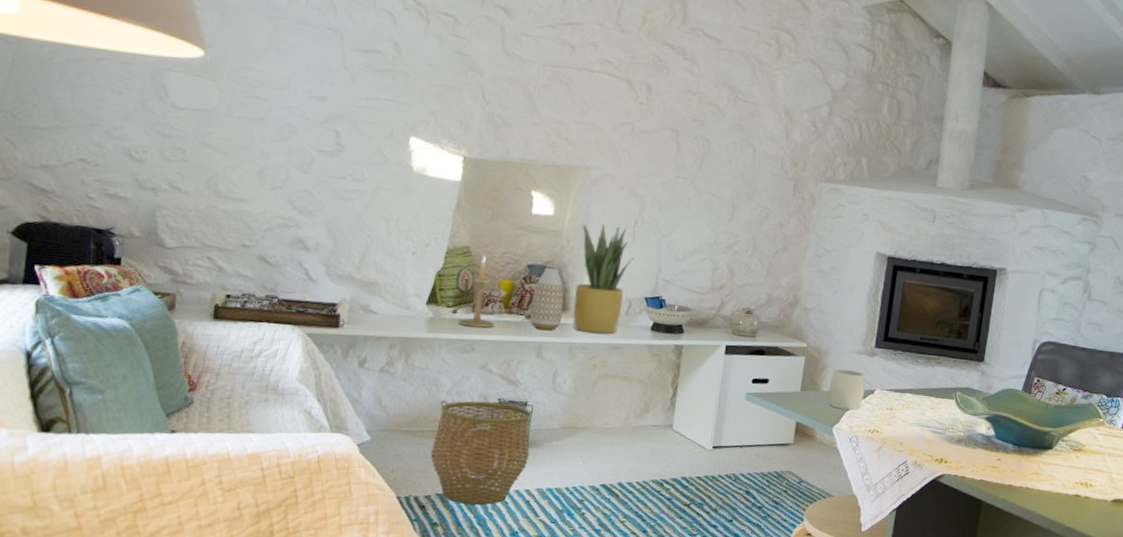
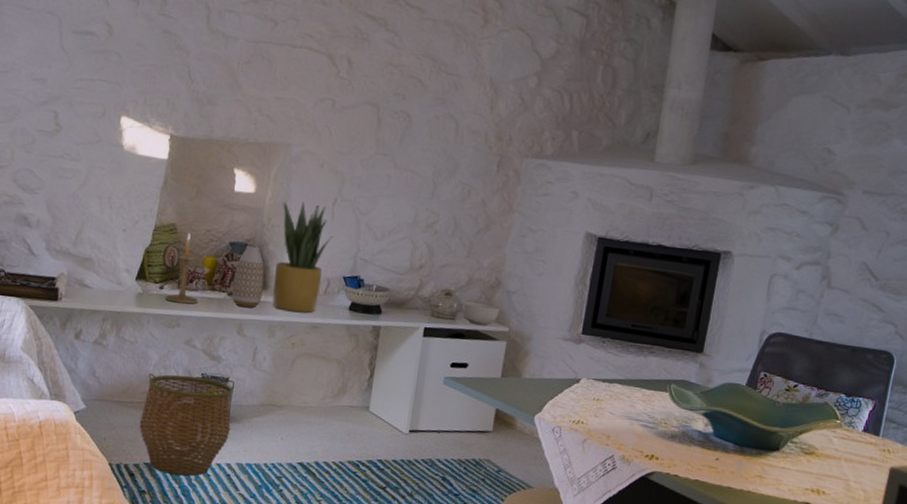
bowl: none [762,318,799,343] -> present [462,301,501,326]
mug: present [828,368,866,411] -> none [530,355,571,400]

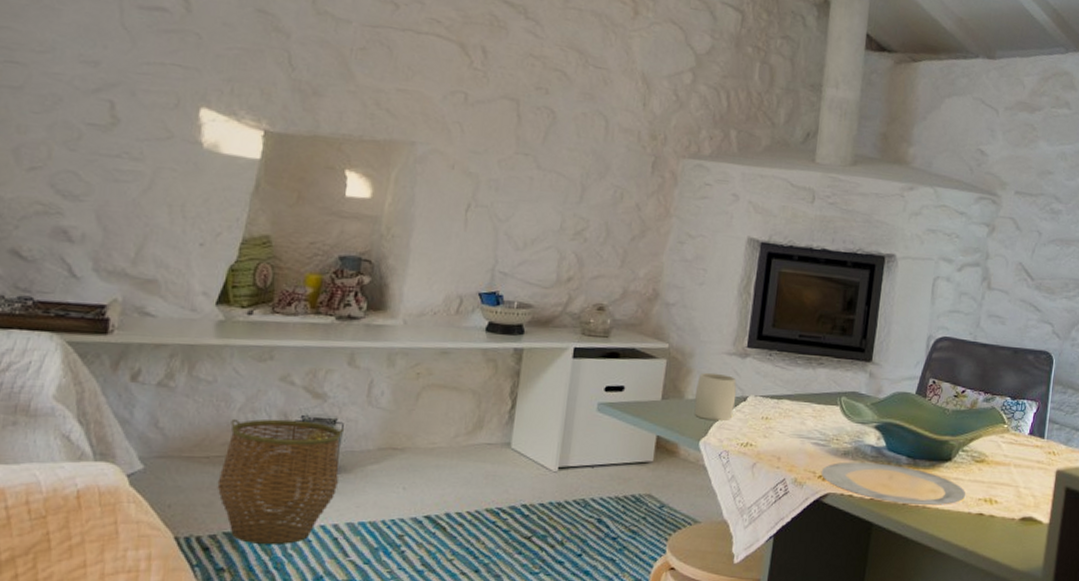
candlestick: present [165,233,198,304] -> none [255,247,298,332]
vase: present [231,245,265,308] -> none [341,259,383,334]
planter: present [272,201,332,313] -> none [392,207,465,337]
bowl: present [462,301,501,326] -> none [616,316,659,343]
mug: none [530,355,571,400] -> present [694,372,737,422]
plate: none [648,444,793,492] -> present [821,462,966,506]

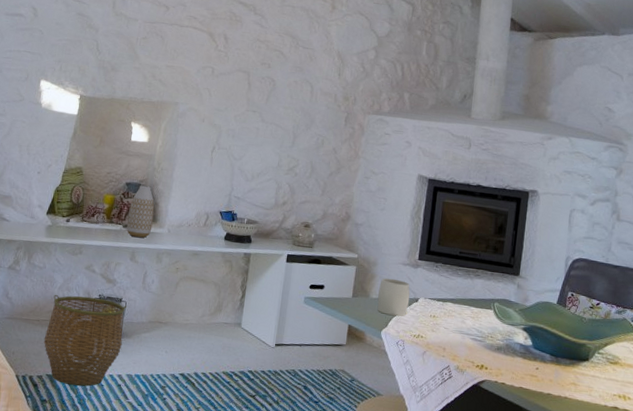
vase: none [341,259,383,334] -> present [126,185,155,238]
plate: present [821,462,966,506] -> none [478,355,603,398]

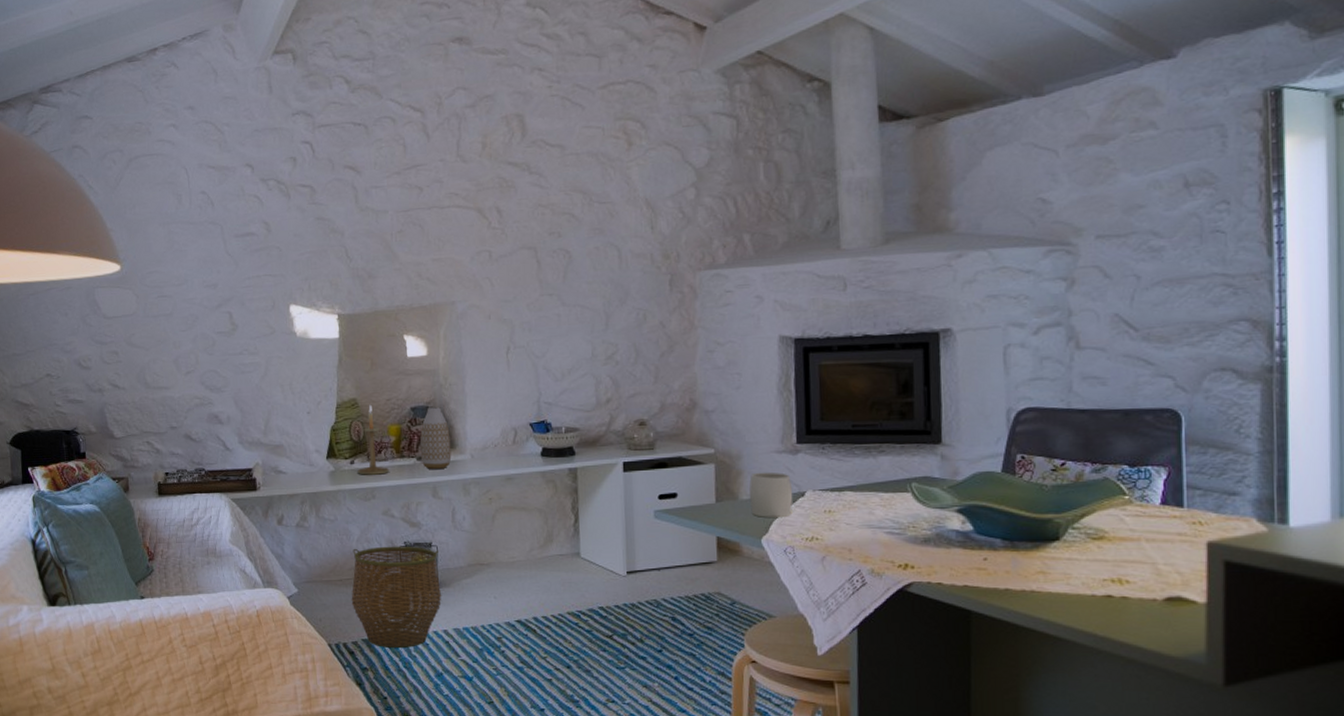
candlestick: none [71,175,98,235] -> present [357,405,389,475]

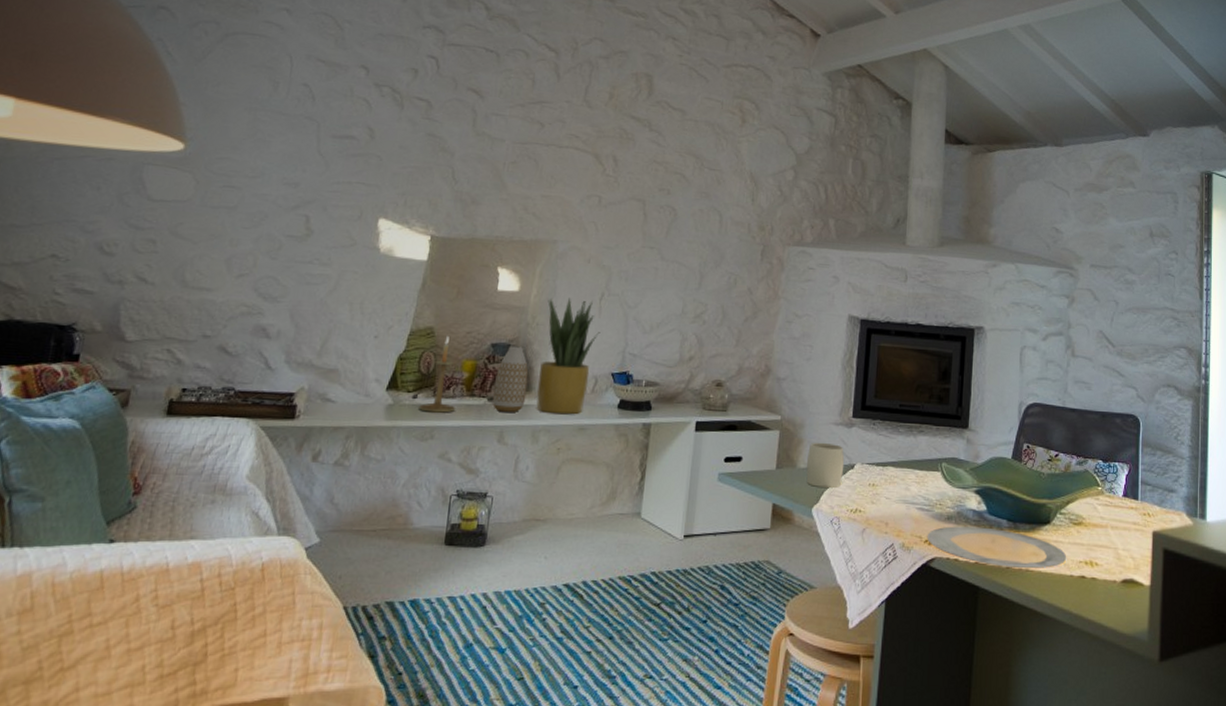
basket: present [351,546,442,648] -> none [381,493,493,613]
planter: none [456,355,511,467] -> present [536,297,599,415]
plate: none [900,548,1086,590] -> present [927,526,1067,569]

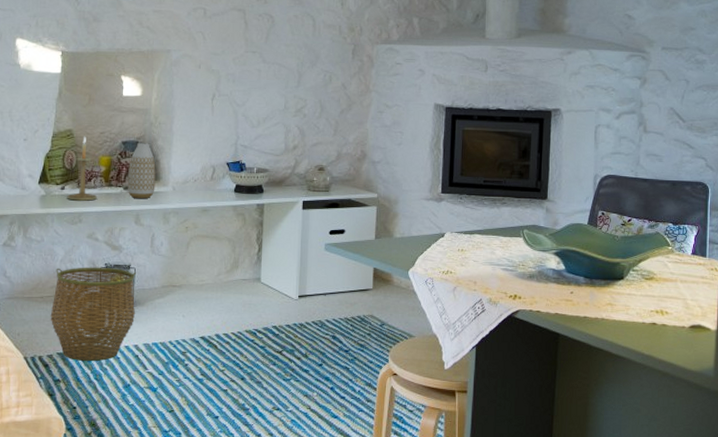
basket: none [381,493,493,613] -> present [50,267,136,361]
planter: present [536,297,599,415] -> none [165,99,213,199]
mug: present [806,442,845,489] -> none [402,215,436,254]
plate: present [927,526,1067,569] -> none [511,283,639,318]

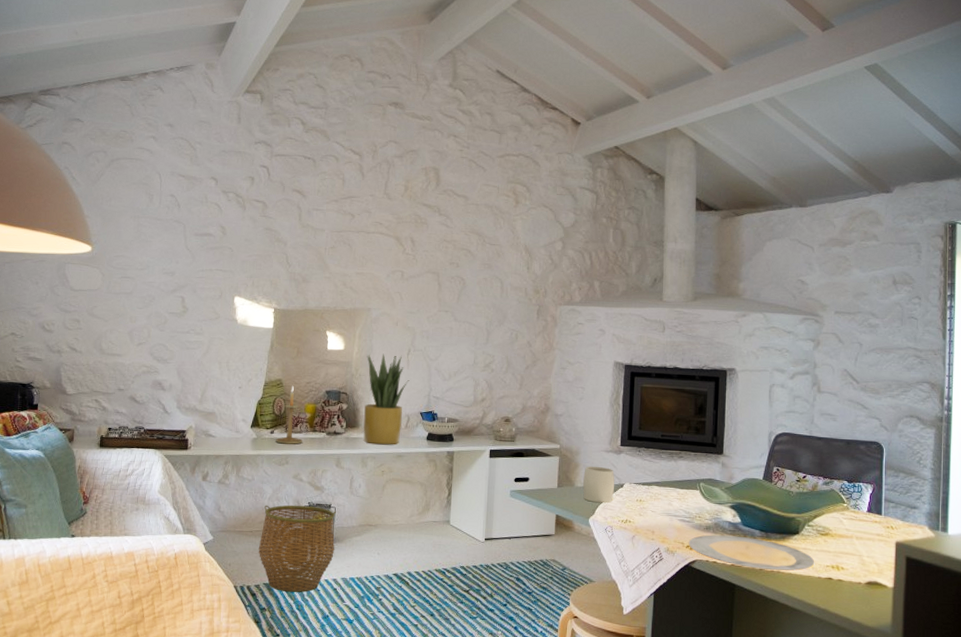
vase: present [127,143,156,199] -> none [329,392,356,444]
planter: none [165,99,213,199] -> present [363,353,409,445]
mug: none [402,215,436,254] -> present [583,466,615,504]
plate: none [511,283,639,318] -> present [688,535,815,571]

